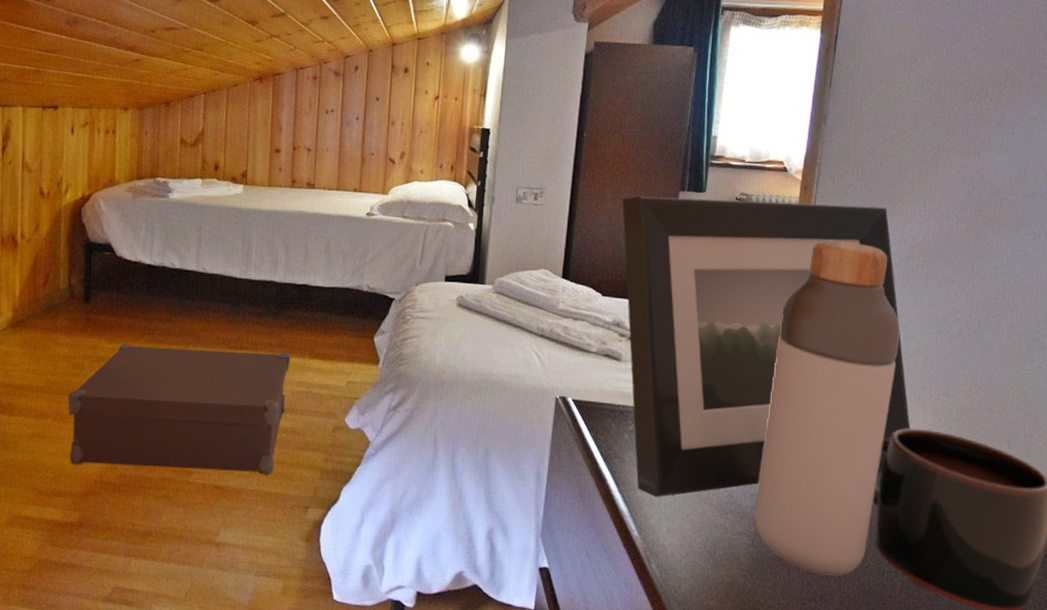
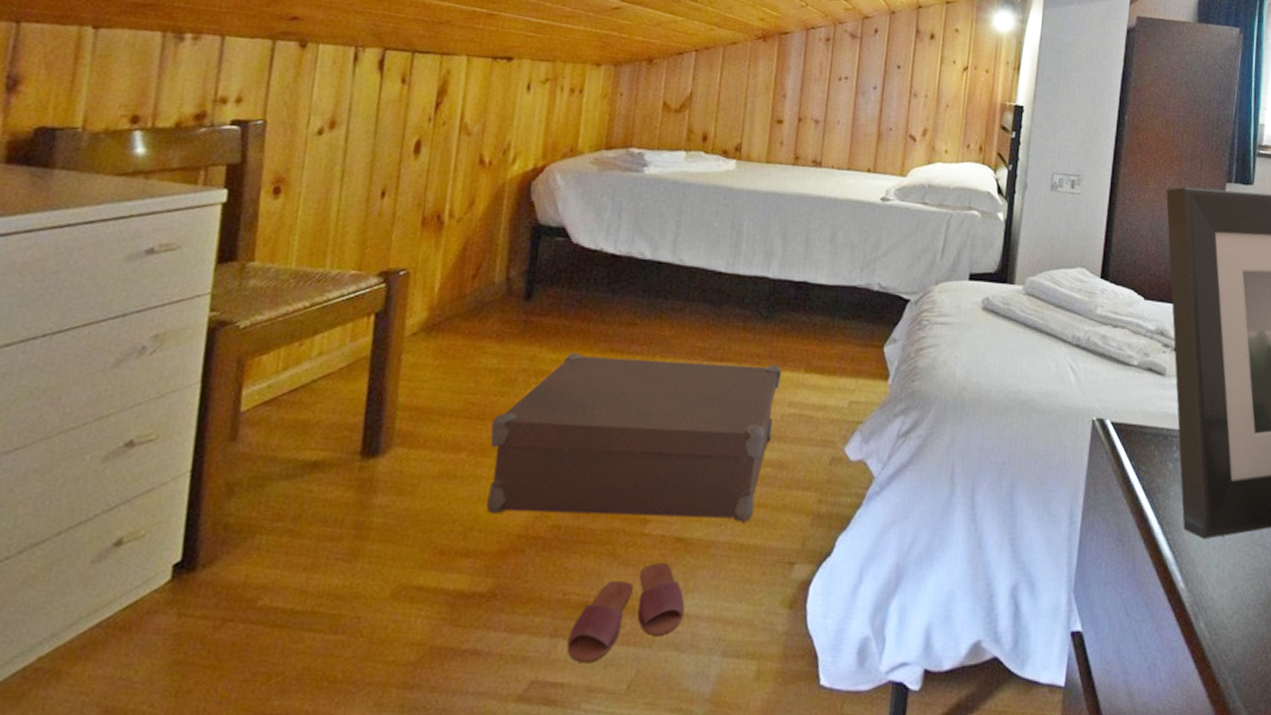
slippers: none [138,504,225,576] -> present [567,562,685,663]

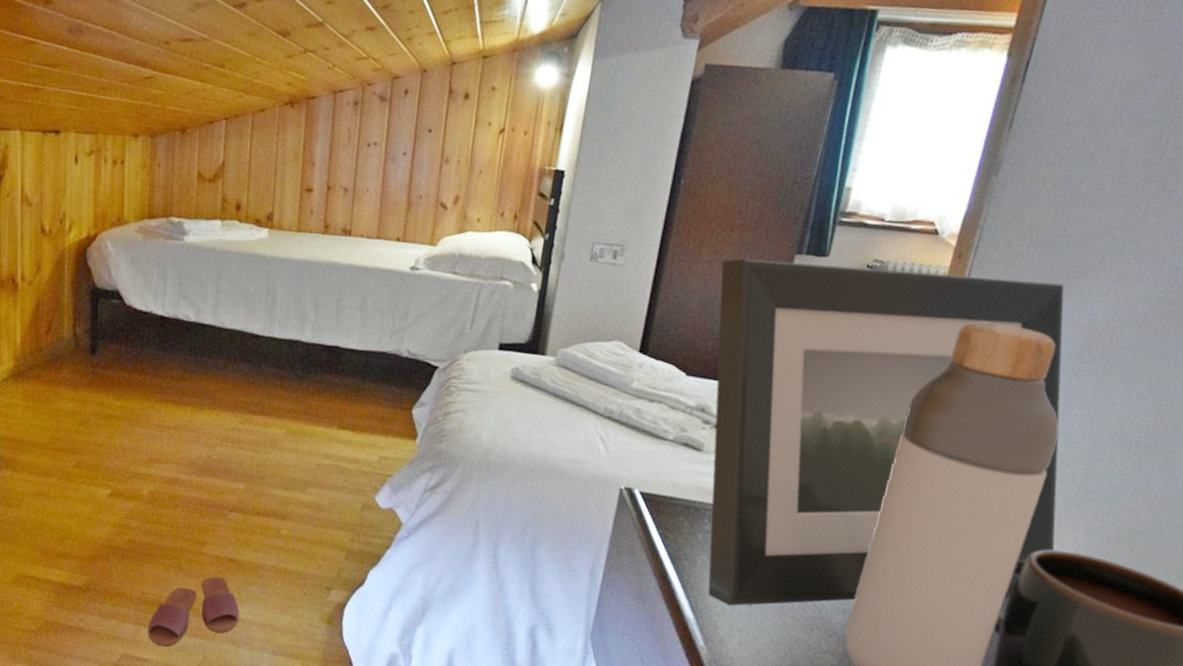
suitcase: present [486,352,783,522] -> none [73,401,317,552]

